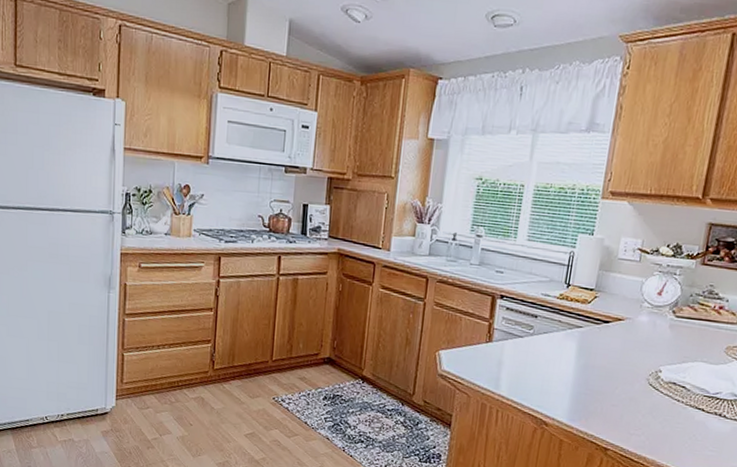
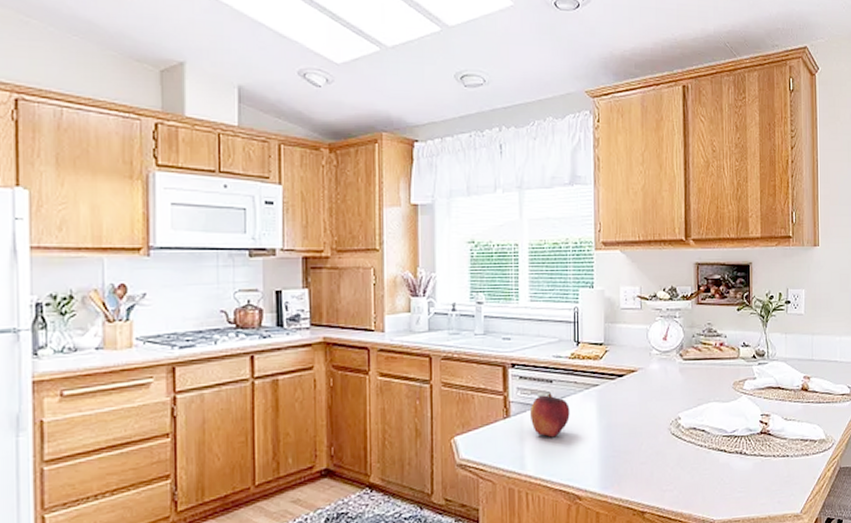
fruit: none [510,327,551,367] -> present [529,393,570,438]

